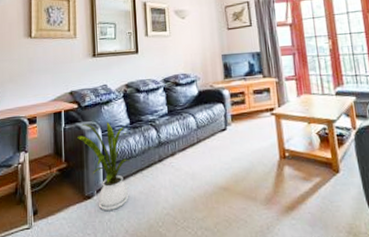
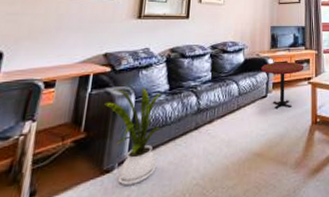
side table: none [217,92,265,143] -> present [261,61,304,109]

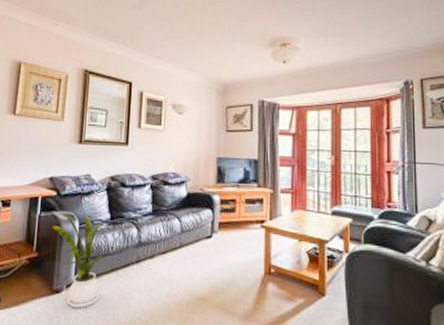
side table: present [261,61,304,109] -> none [206,199,256,253]

